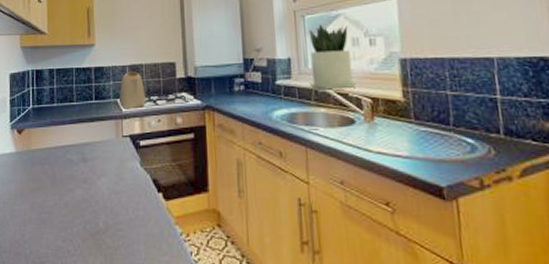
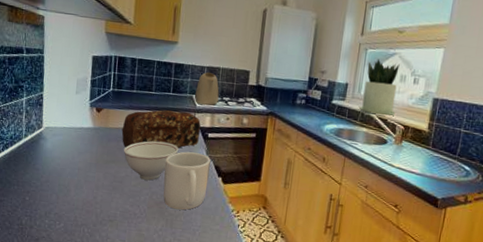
bread loaf: none [45,119,131,170] -> present [121,109,201,148]
bowl: none [49,158,109,207] -> present [123,141,179,181]
mug: none [95,166,148,240] -> present [163,151,211,210]

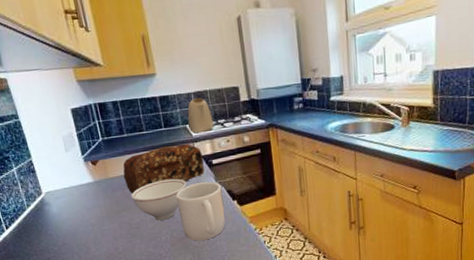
planter: present [358,59,400,116] -> none [358,43,399,103]

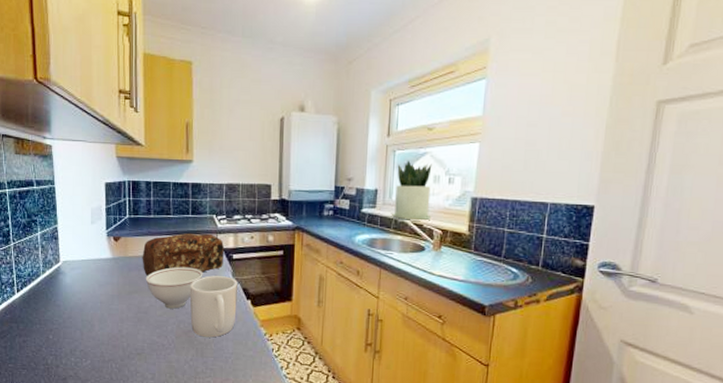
kettle: present [187,97,214,133] -> none [216,189,241,225]
planter: none [358,43,399,103] -> present [391,160,433,221]

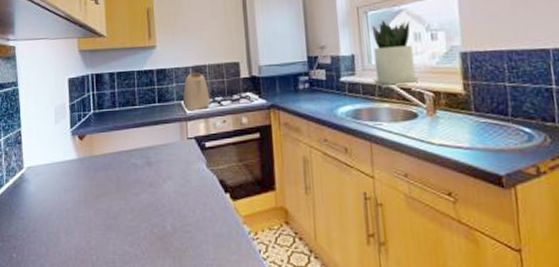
bread loaf: present [142,233,225,276] -> none [108,121,196,176]
bowl: present [145,266,203,309] -> none [113,161,175,211]
mug: present [189,275,237,338] -> none [161,168,215,242]
kettle: none [216,189,241,225] -> present [183,72,210,110]

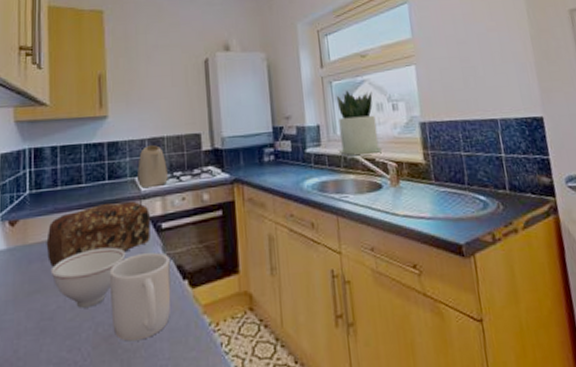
bread loaf: none [108,121,196,176] -> present [46,200,151,267]
bowl: none [113,161,175,211] -> present [50,247,126,308]
mug: none [161,168,215,242] -> present [109,252,172,342]

